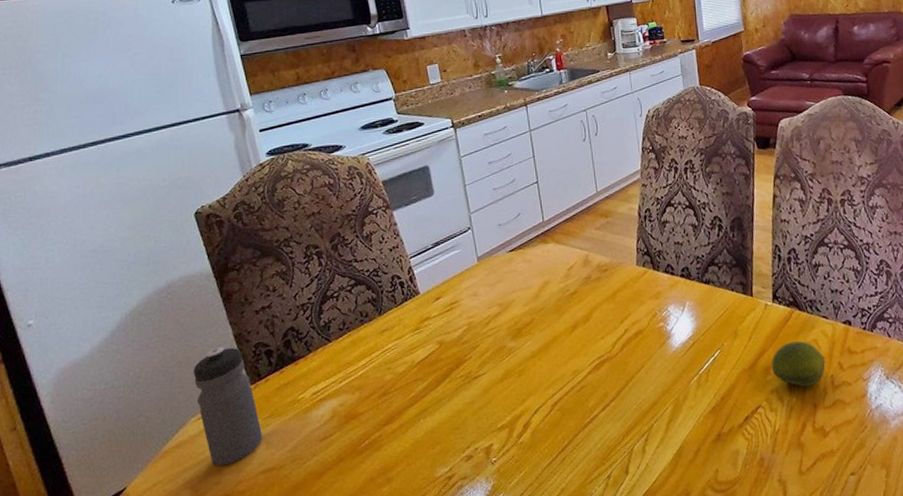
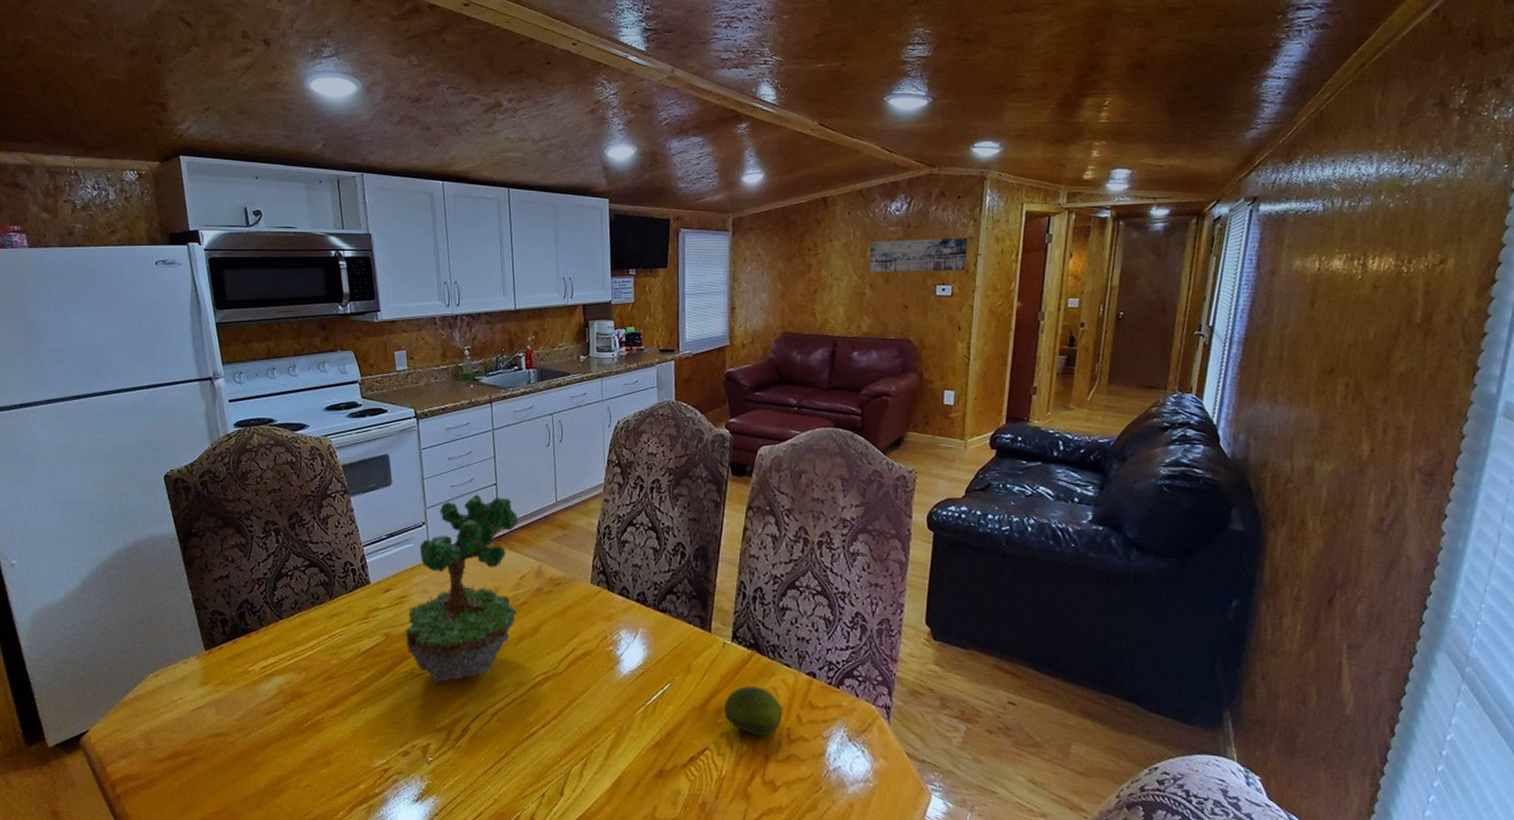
water bottle: present [193,347,263,466] -> none [153,609,214,724]
plant: none [458,194,569,382] -> present [405,494,519,683]

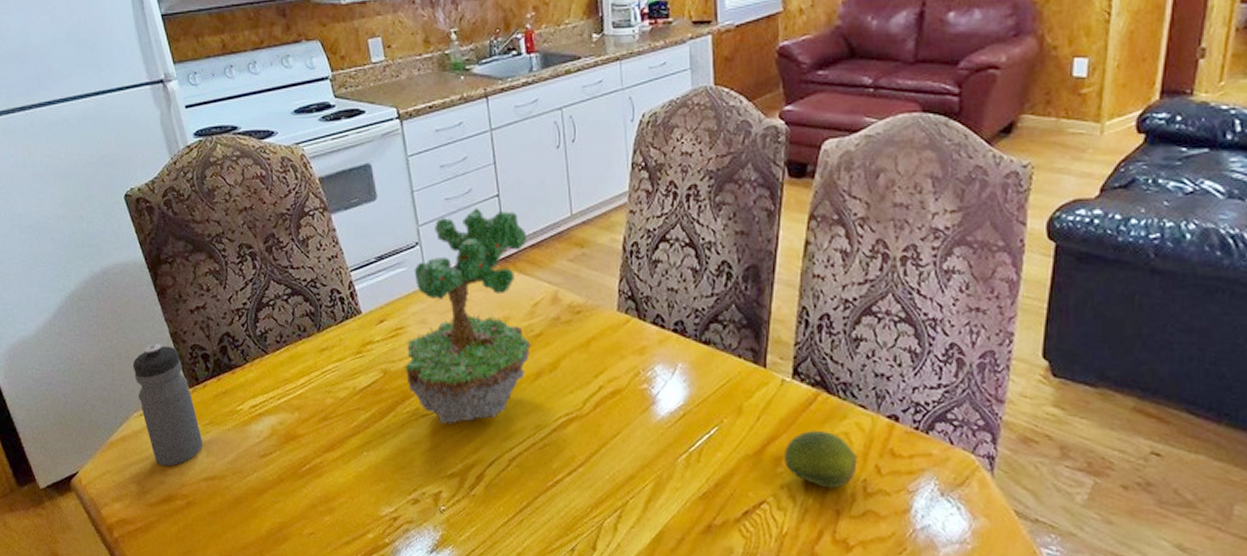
water bottle: none [153,609,214,724] -> present [132,344,204,467]

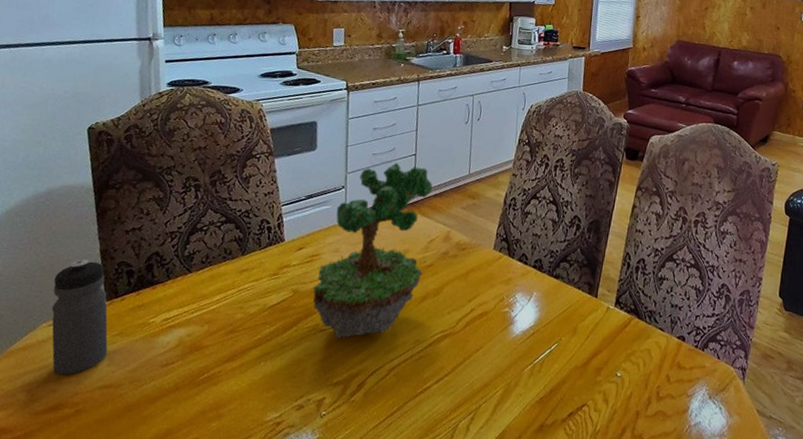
fruit: present [785,431,857,489] -> none [603,347,655,394]

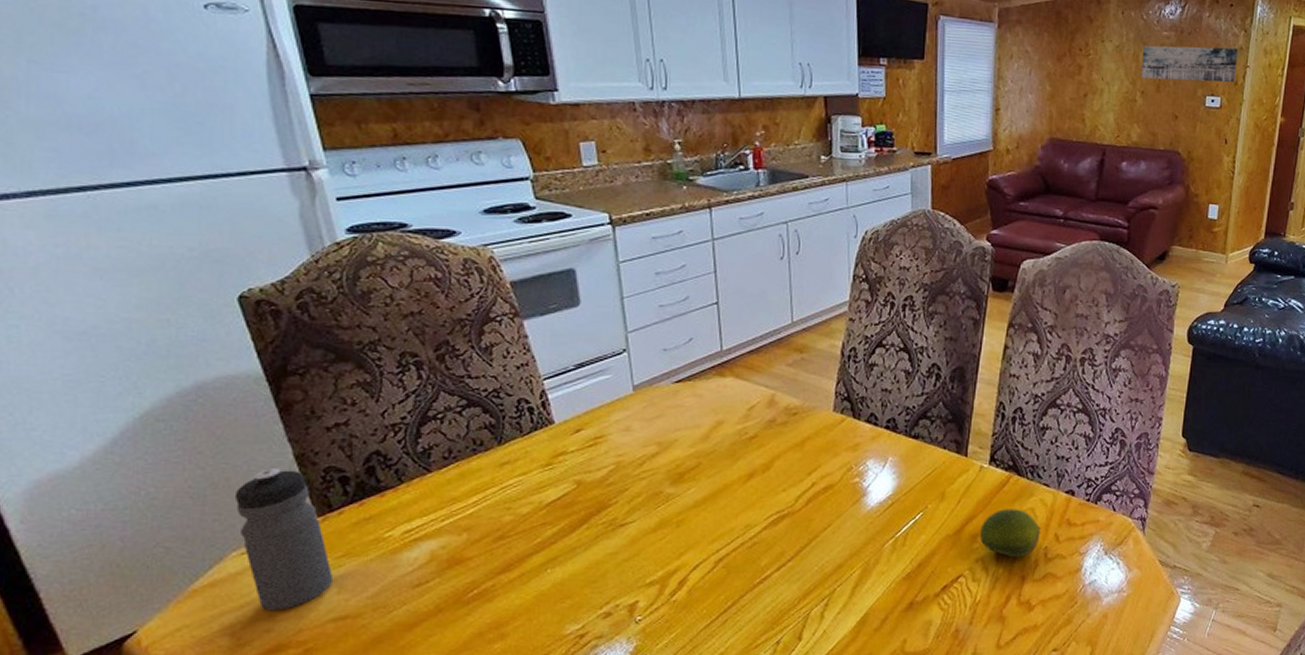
plant: present [313,162,433,338] -> none [602,315,746,532]
fruit: none [603,347,655,394] -> present [980,509,1041,558]

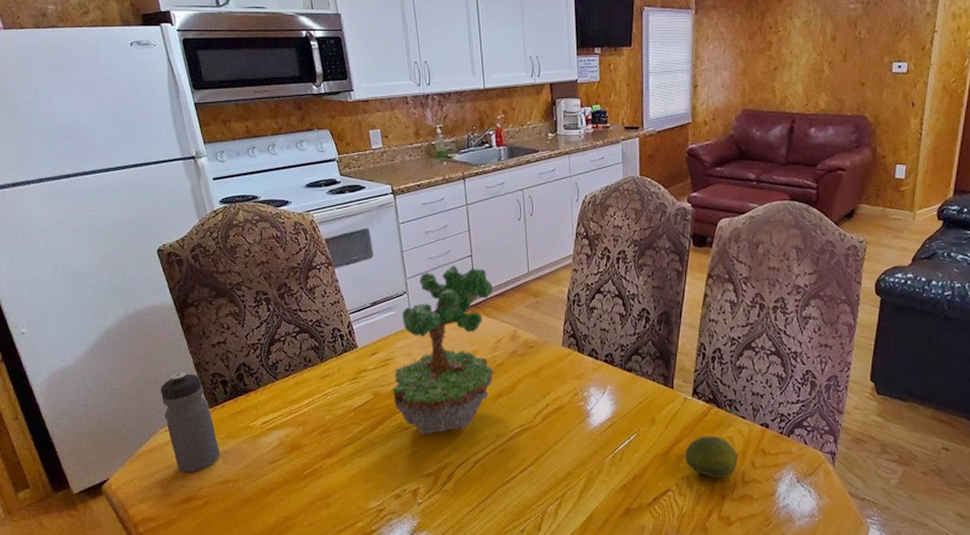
plant: none [602,315,746,532] -> present [392,265,495,435]
wall art: present [1141,45,1238,83] -> none [828,15,925,50]

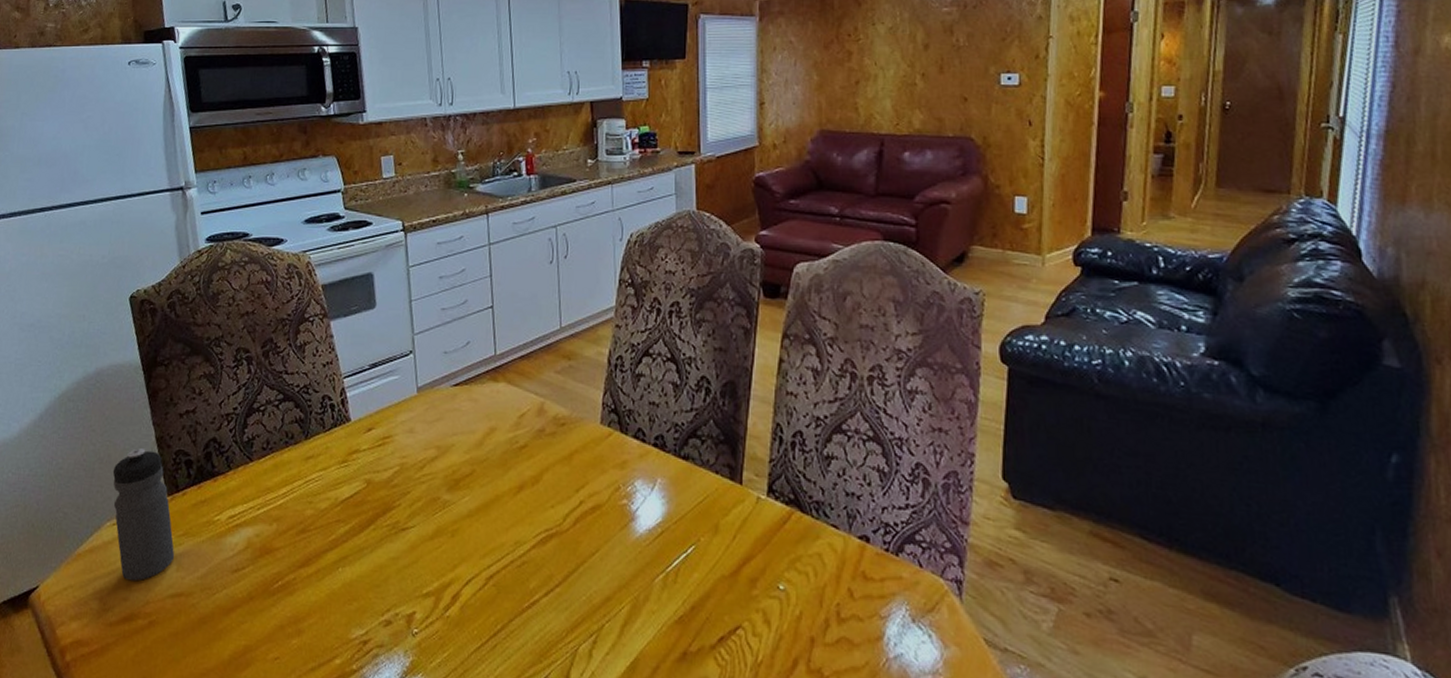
plant: present [392,265,495,435] -> none [389,318,518,539]
fruit: present [685,436,738,479] -> none [760,551,831,613]

